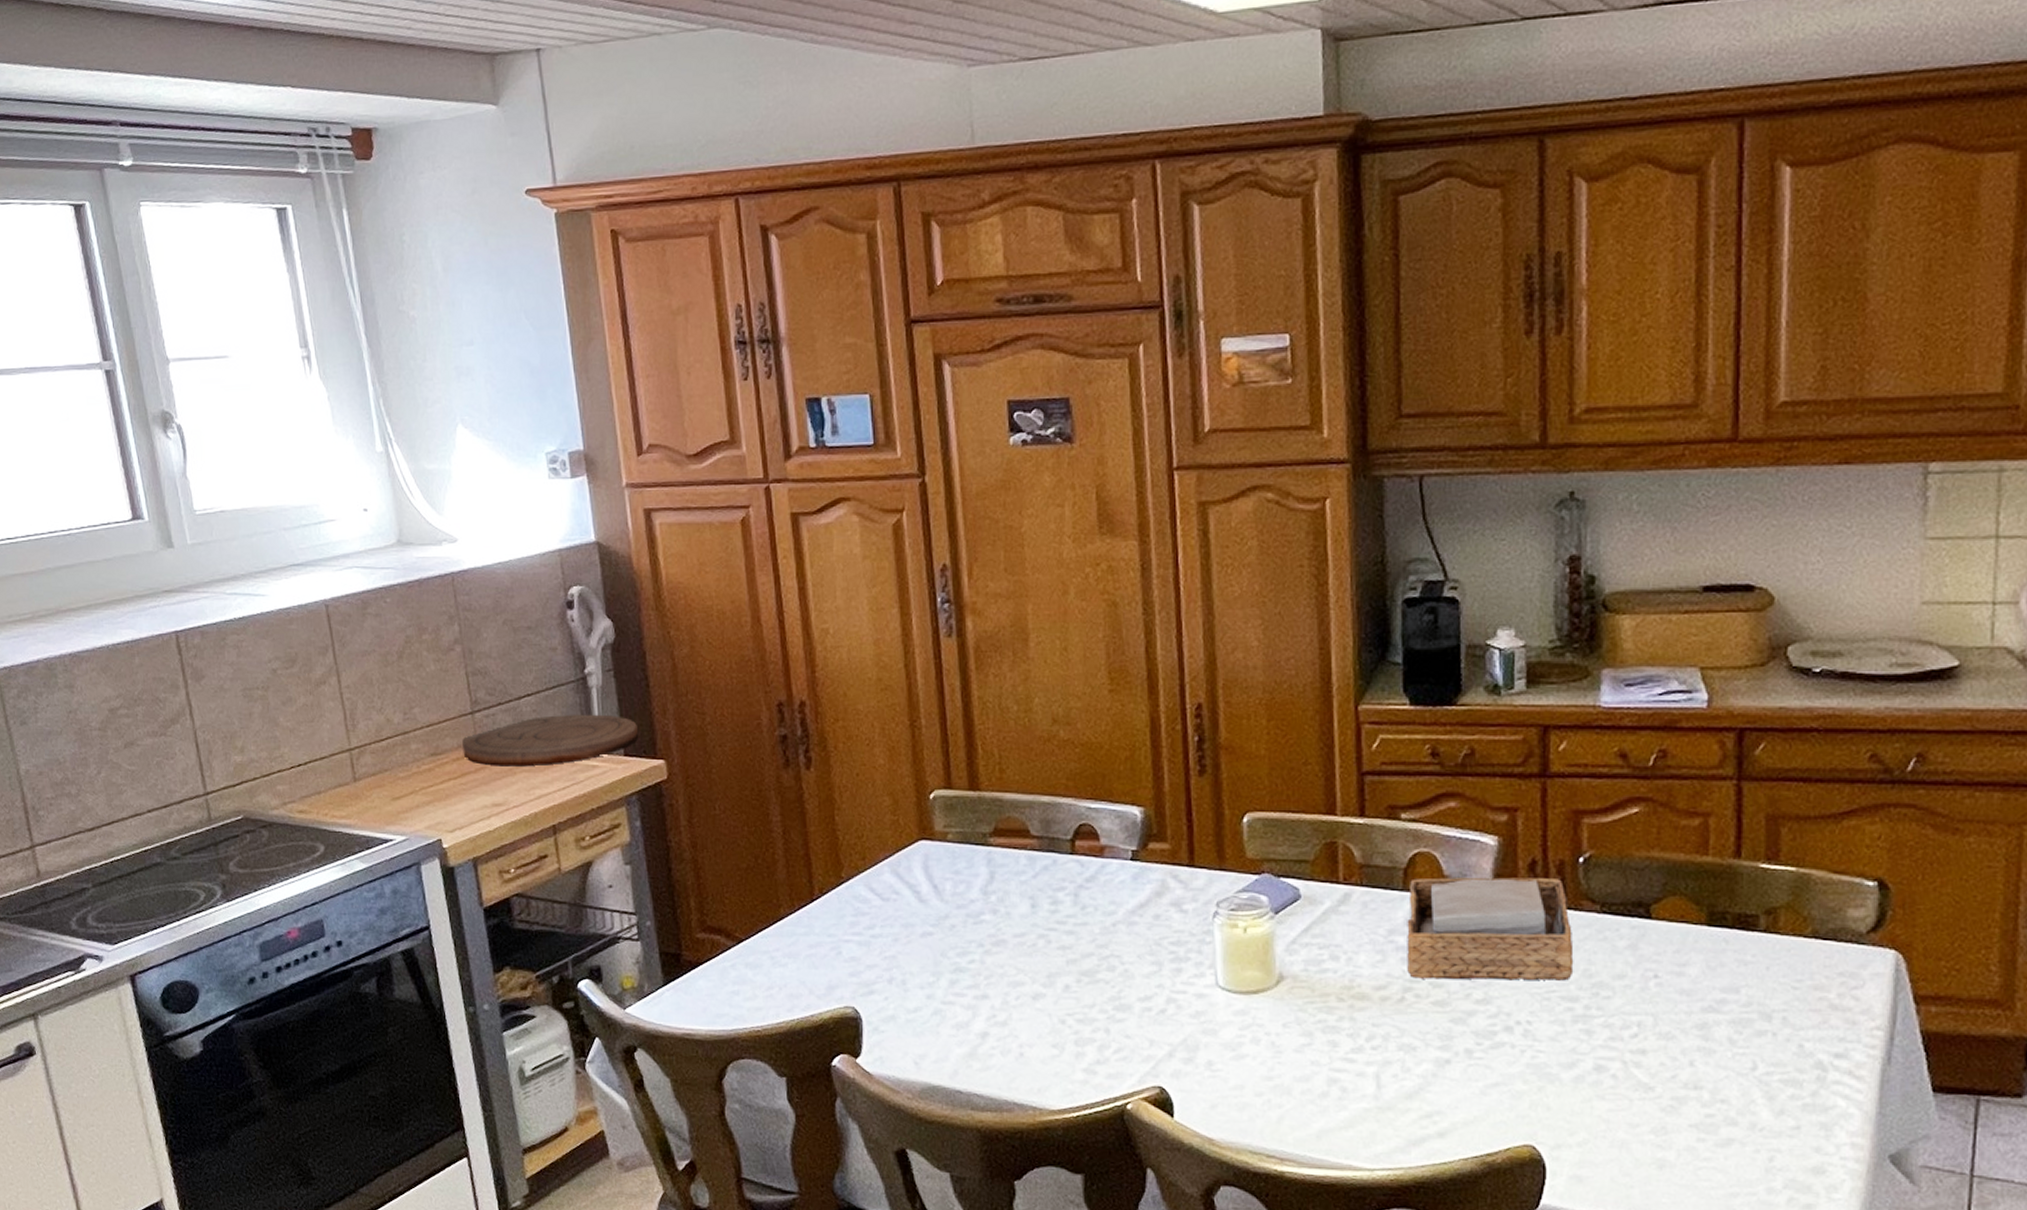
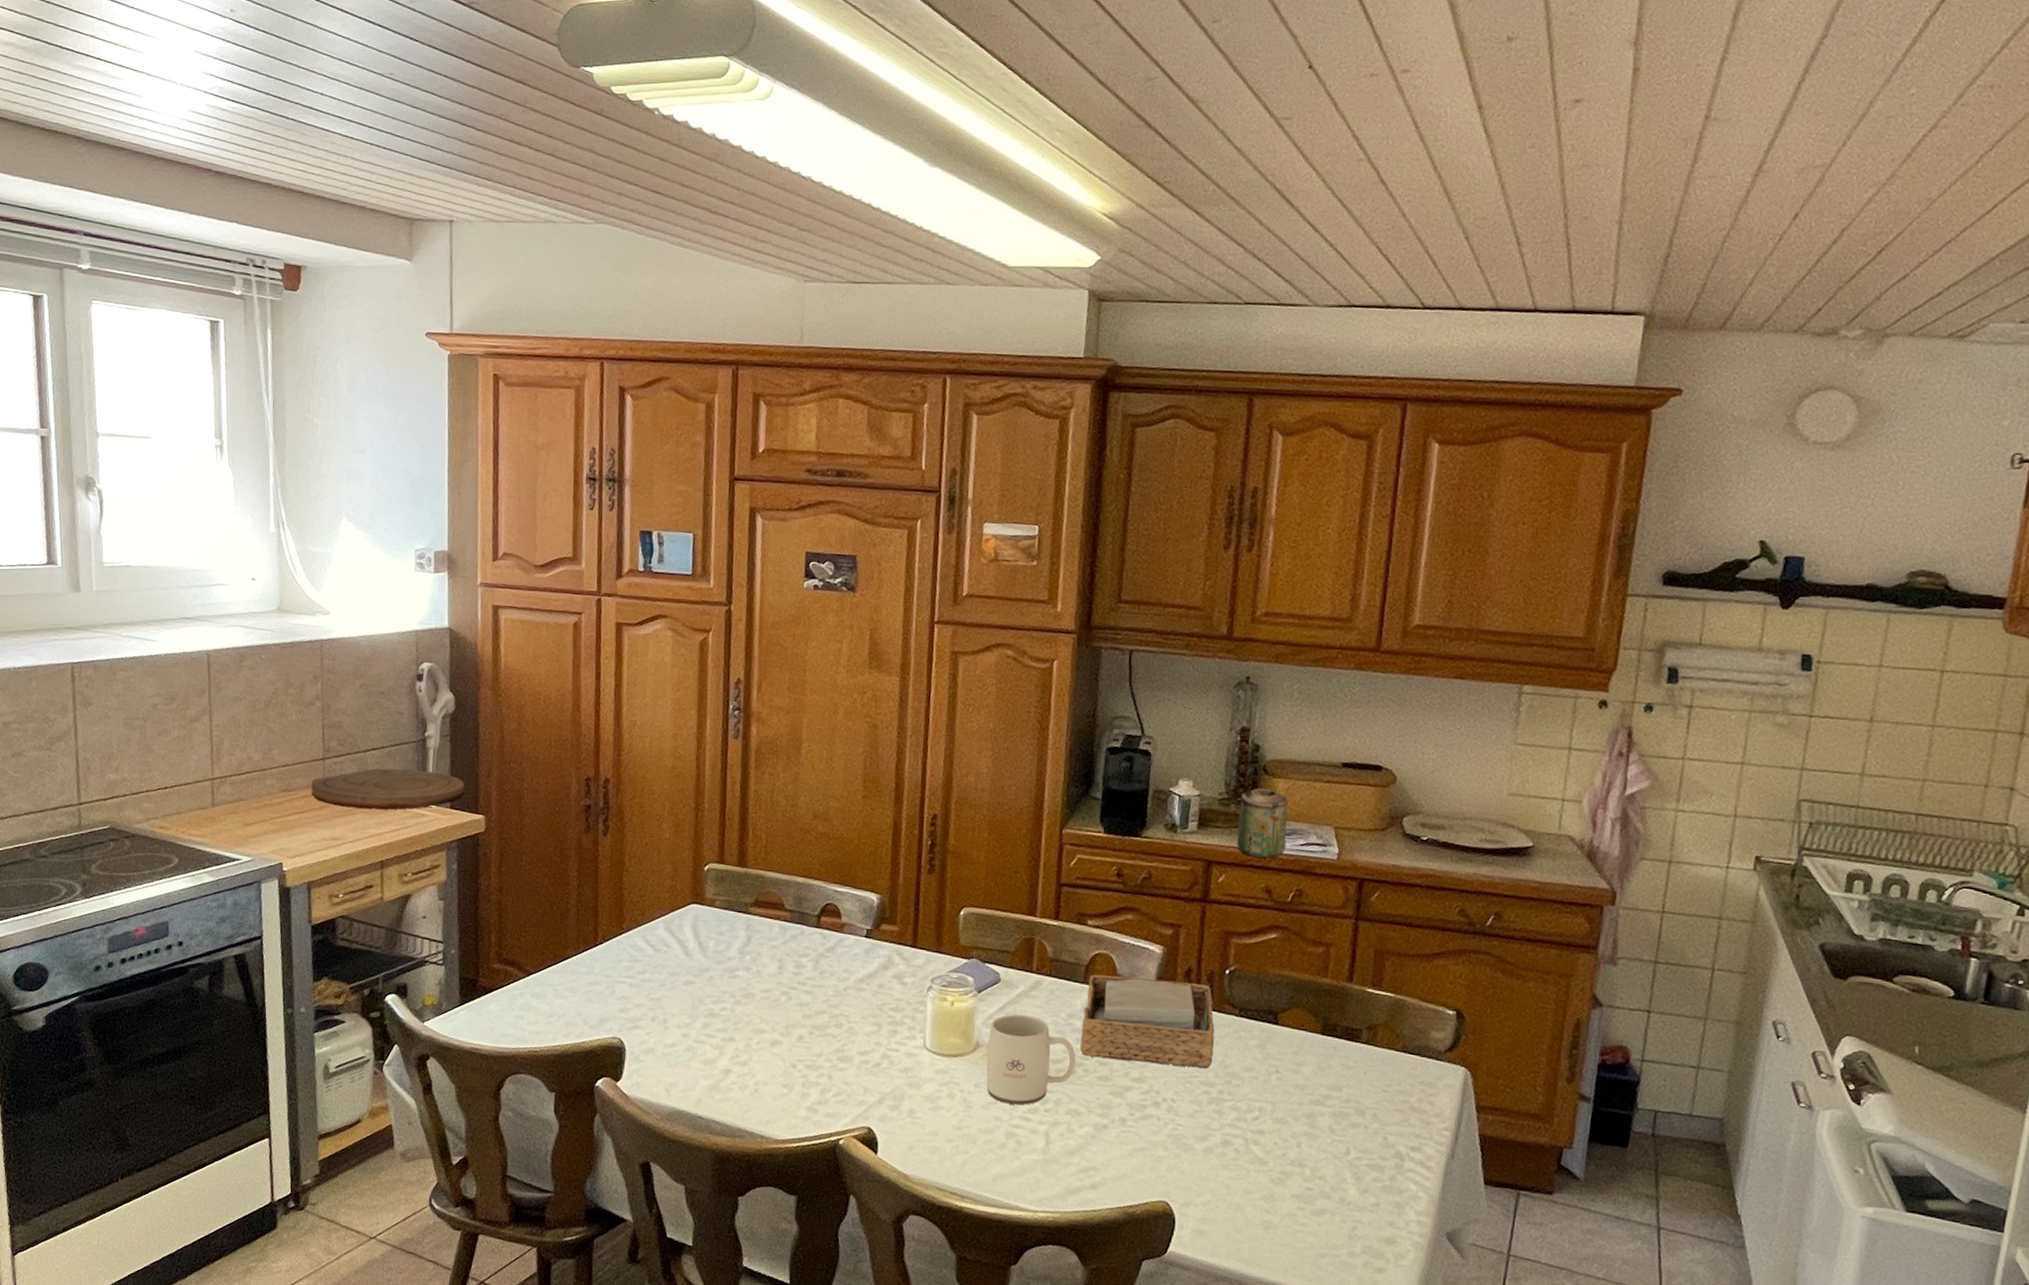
mug: none [1293,935,1404,1045] -> present [986,1014,1076,1105]
canister: none [1576,628,1640,715] -> present [1237,788,1289,859]

